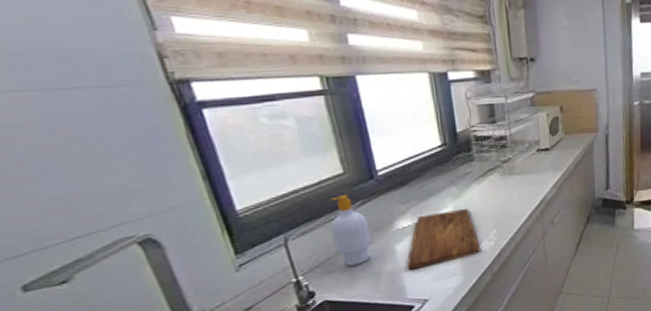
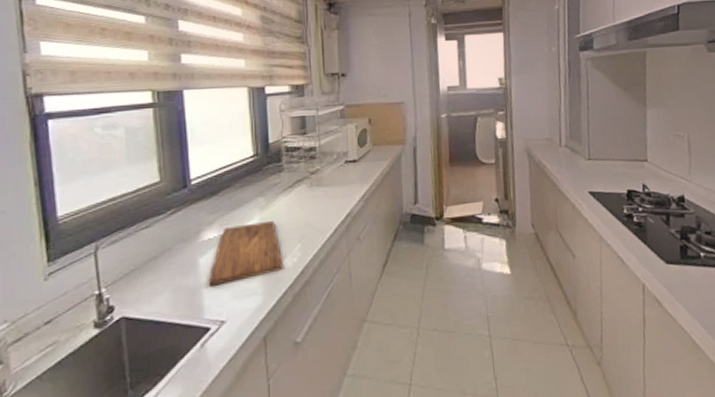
soap bottle: present [330,195,372,266] -> none [139,204,177,279]

